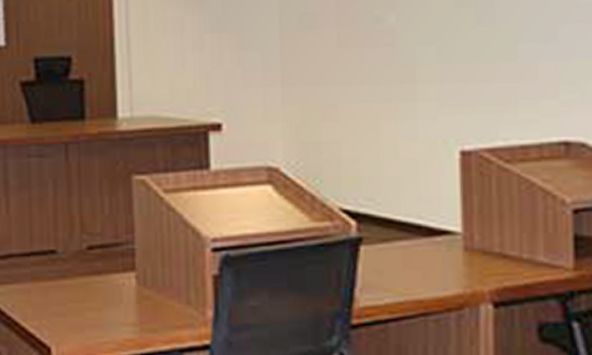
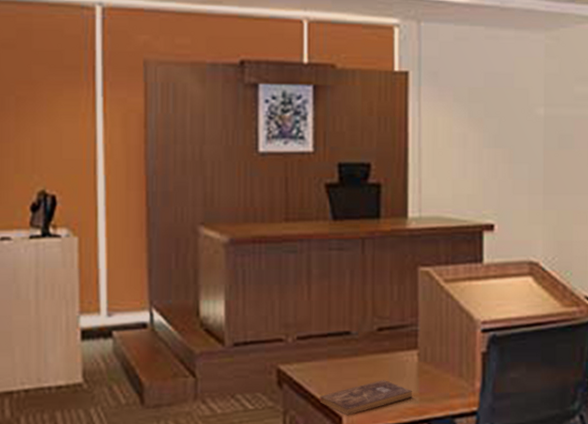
bible: none [23,305,132,347] -> present [318,379,413,416]

